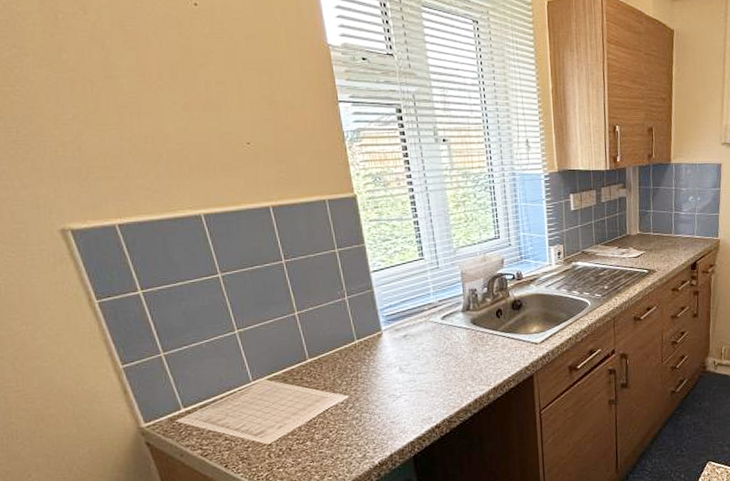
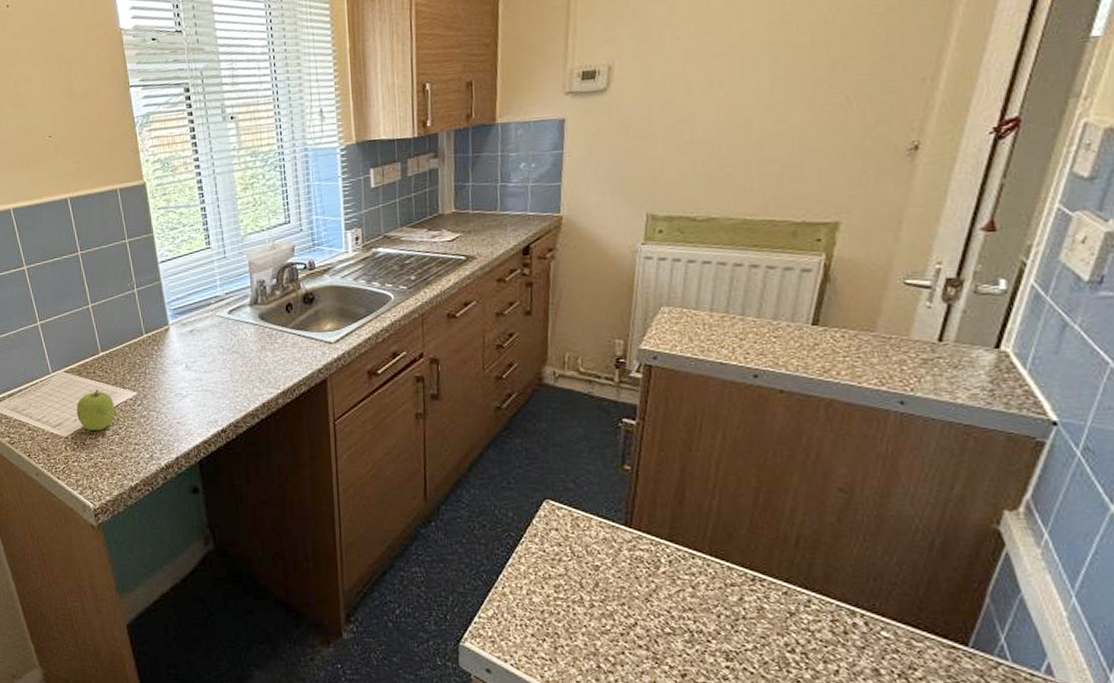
fruit: none [281,395,325,436] -> present [76,389,115,431]

